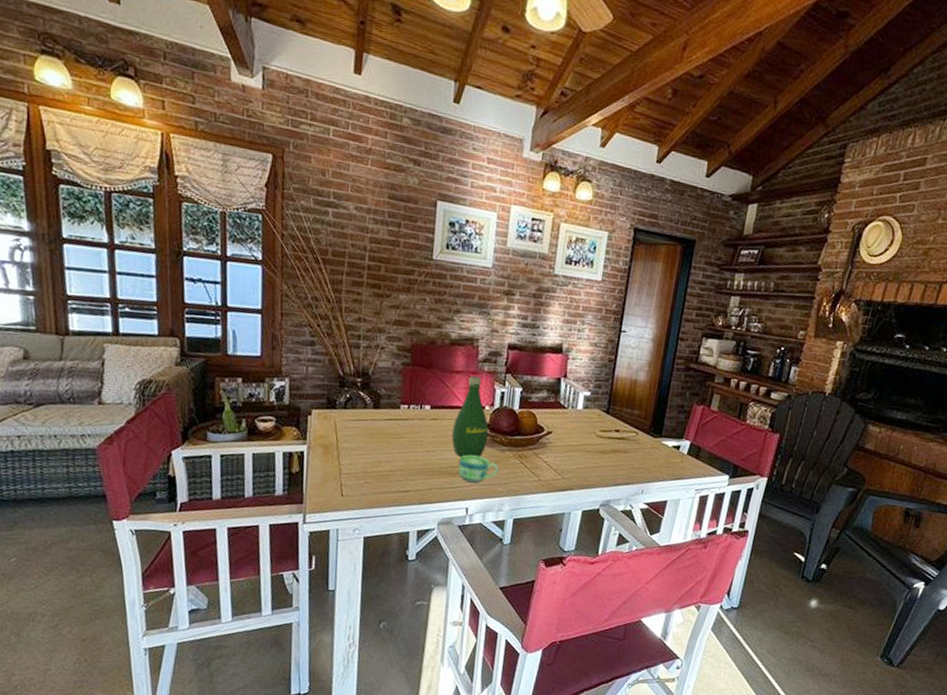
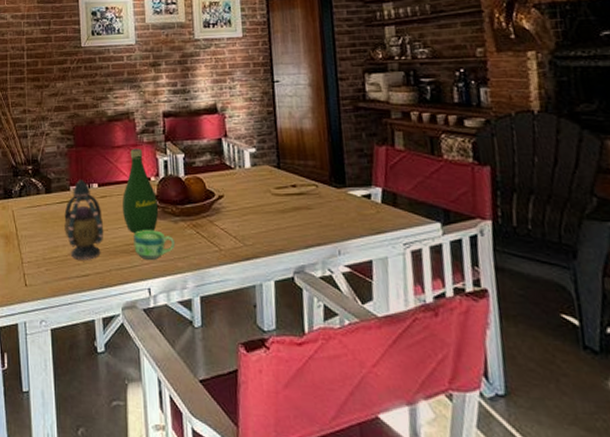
teapot: none [389,399,431,478] -> present [64,180,104,260]

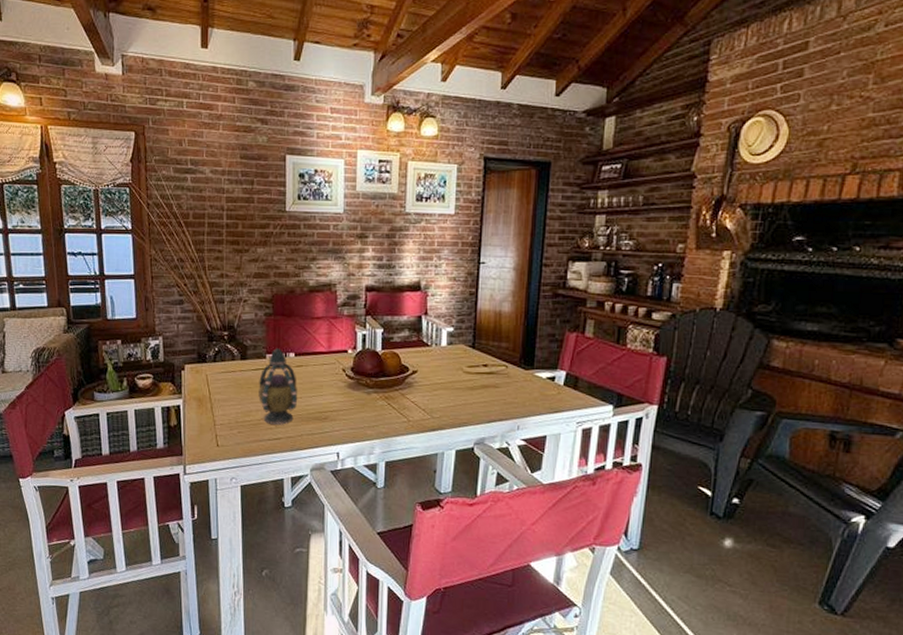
bottle: present [122,148,159,233] -> none [317,321,354,402]
cup: present [133,230,176,260] -> none [326,399,367,427]

